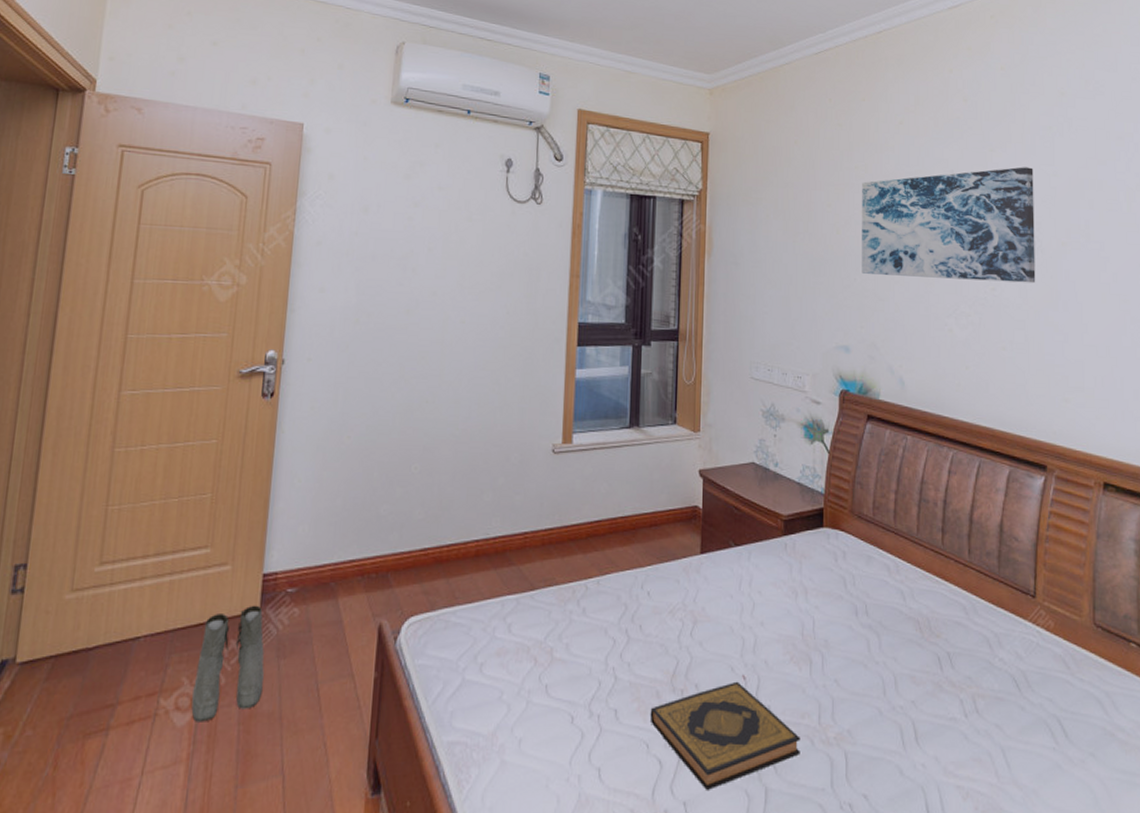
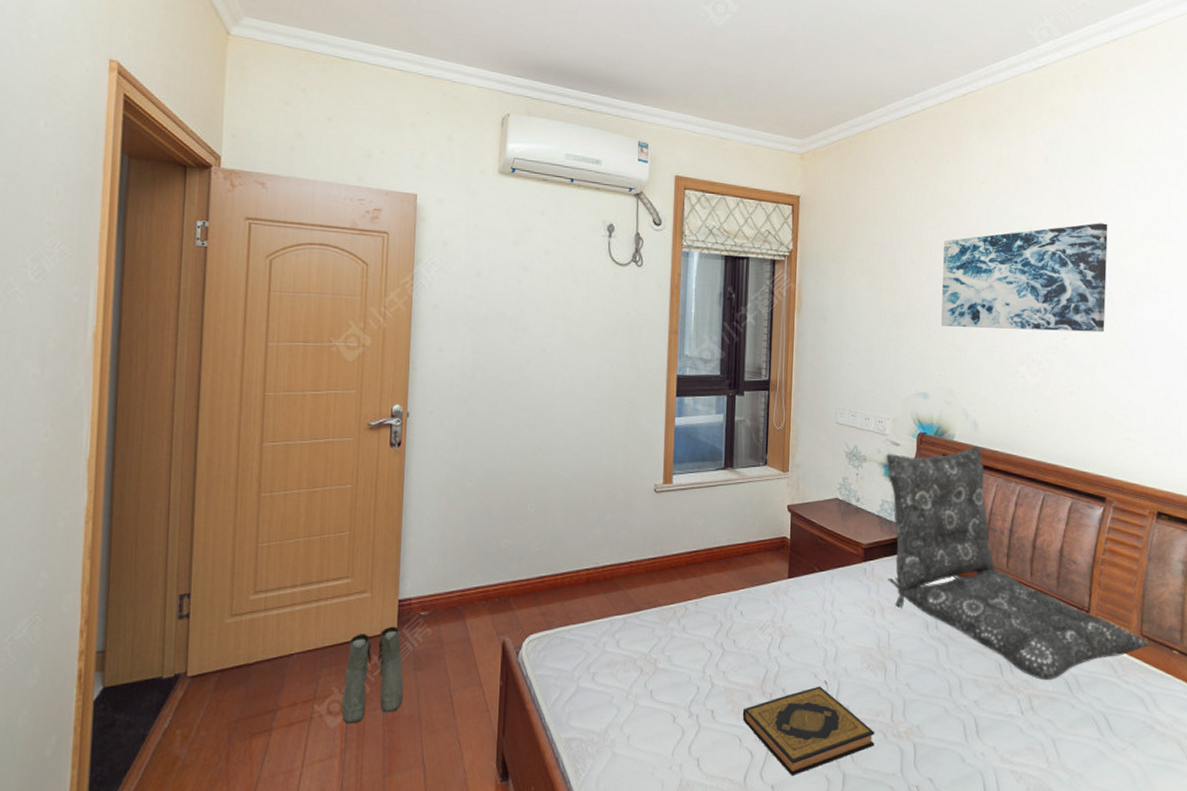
pillow: none [806,406,1104,677] -> present [886,446,1150,681]

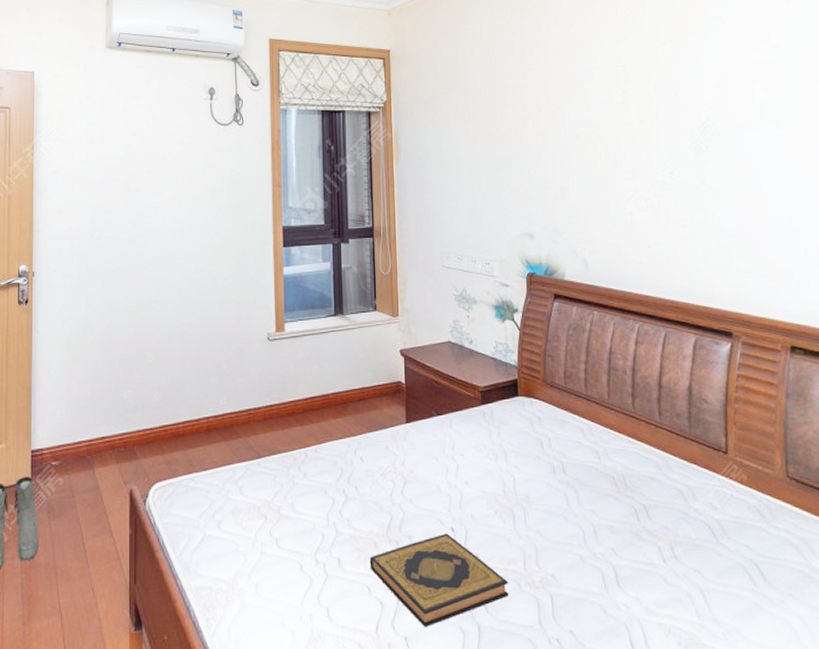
pillow: present [886,446,1150,681] -> none [496,285,798,527]
wall art: present [941,223,1108,333] -> none [537,56,713,166]

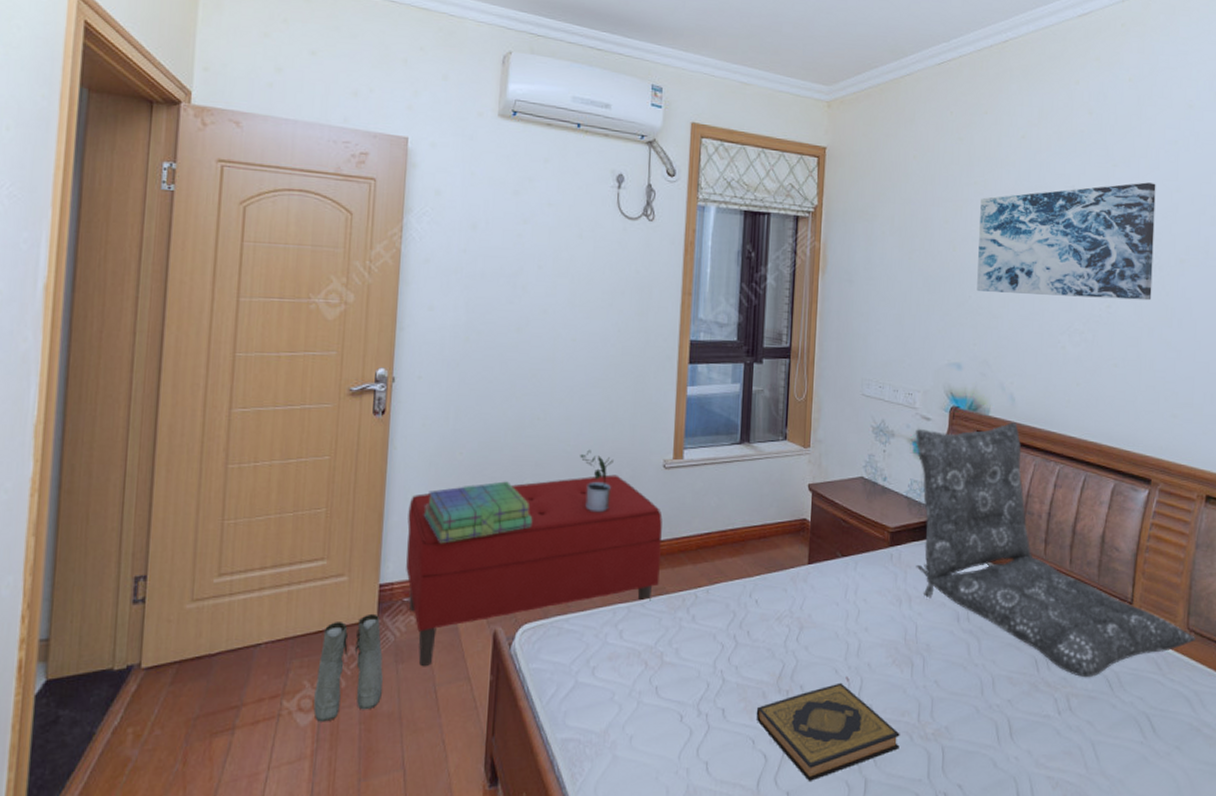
bench: none [52,348,271,523] -> present [406,474,663,667]
stack of books: none [64,357,157,414] -> present [423,481,533,544]
potted plant: none [194,326,223,382] -> present [580,449,614,513]
pillow: none [496,285,798,527] -> present [916,422,1197,678]
wall art: none [537,56,713,166] -> present [977,182,1156,301]

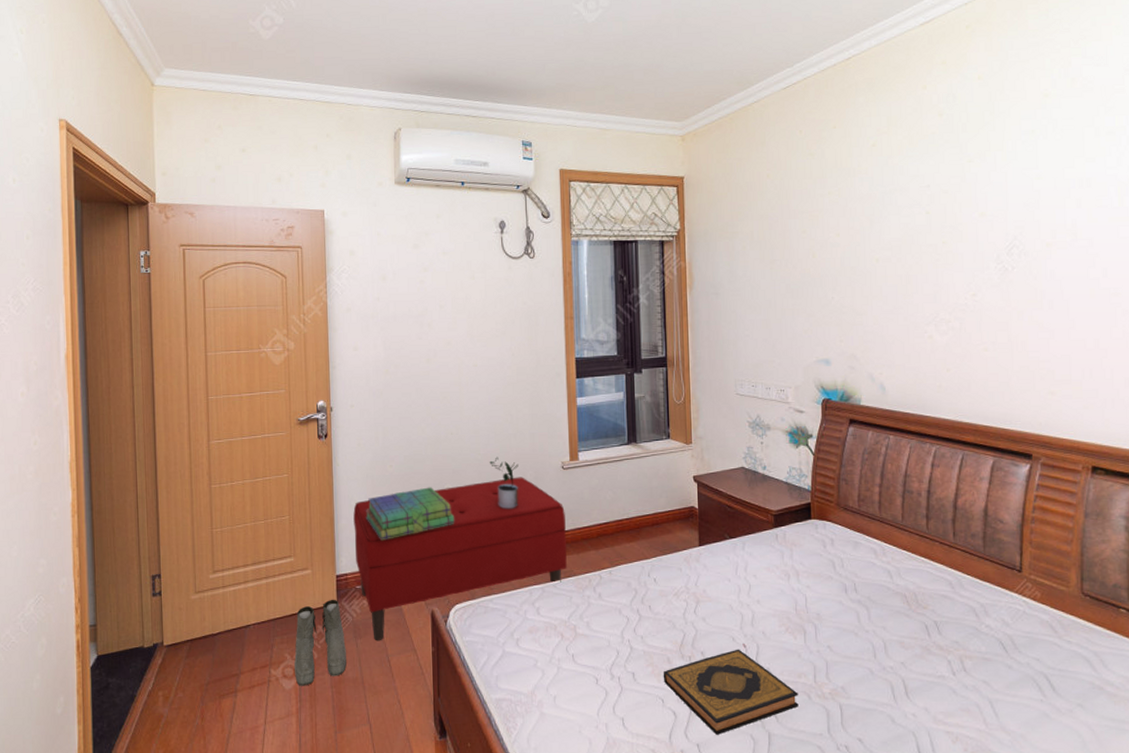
pillow: present [916,422,1197,678] -> none [790,409,1092,641]
wall art: present [977,182,1156,301] -> none [836,173,1019,292]

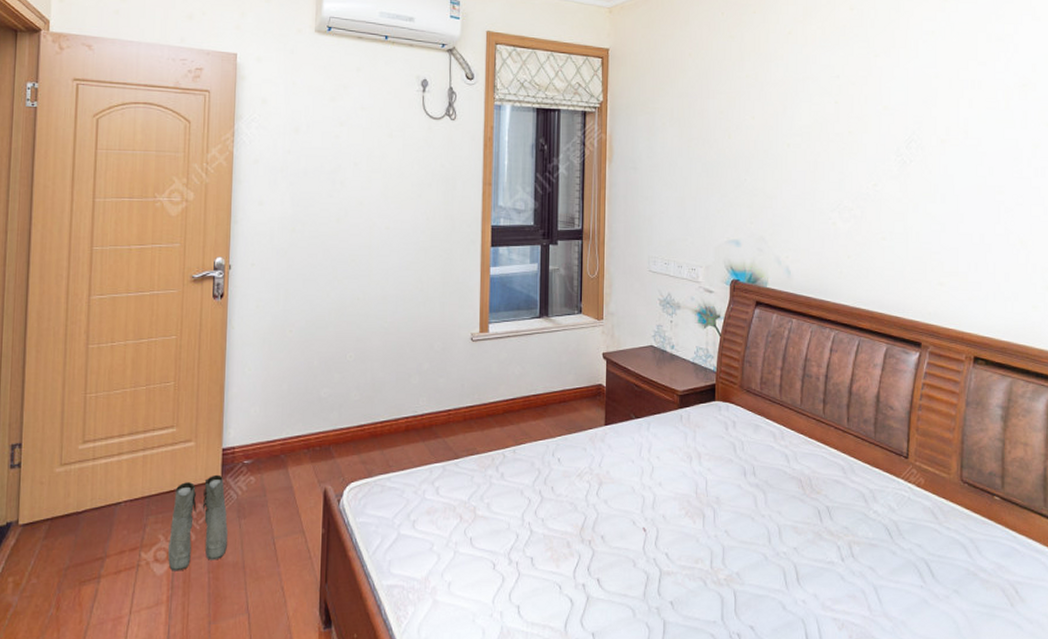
bench: present [353,477,567,641] -> none [245,347,472,522]
stack of books: present [365,487,455,541] -> none [259,355,356,412]
potted plant: present [489,457,519,510] -> none [396,325,426,382]
hardback book: present [663,649,799,735] -> none [561,533,695,623]

